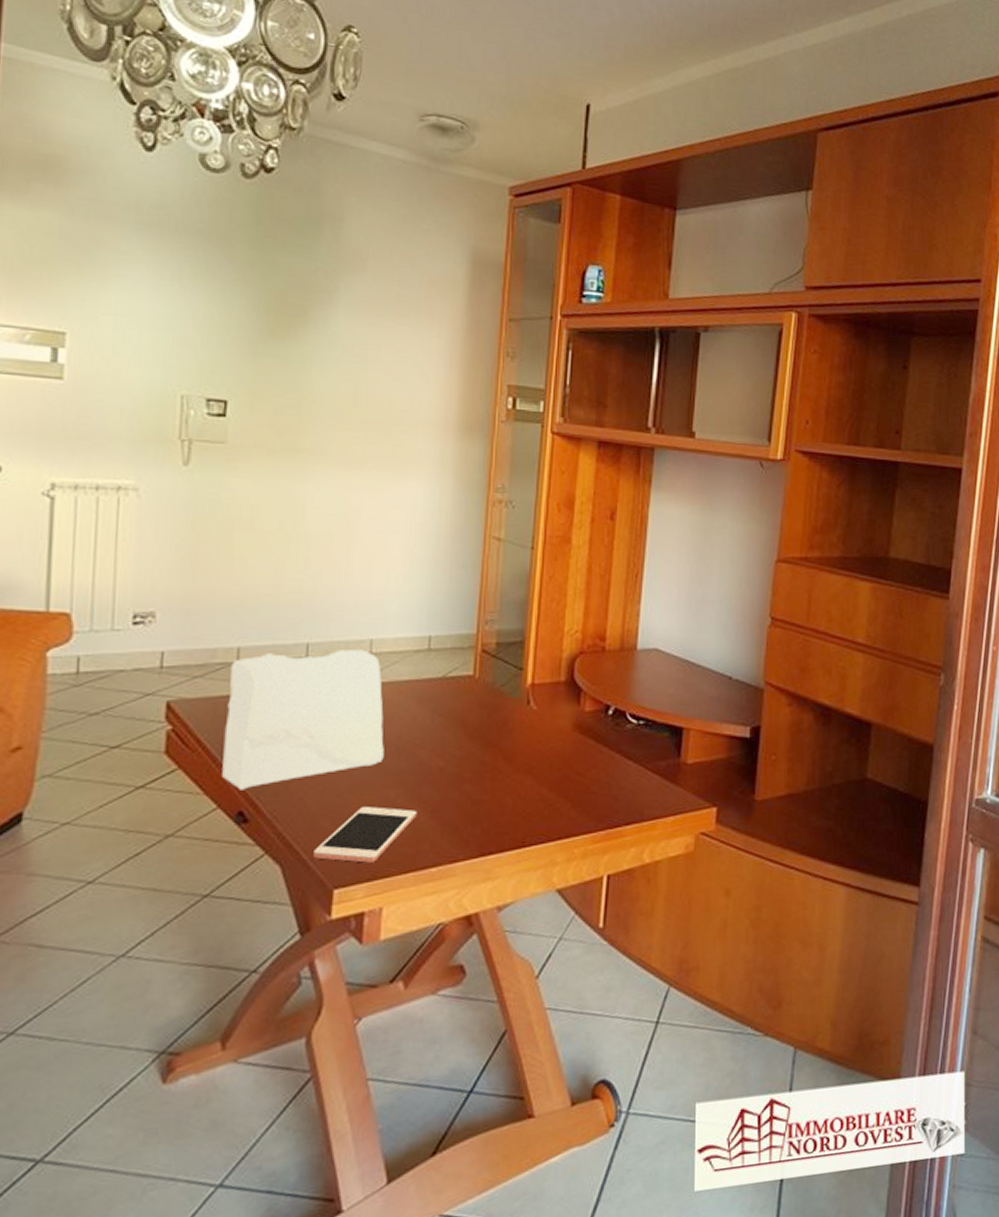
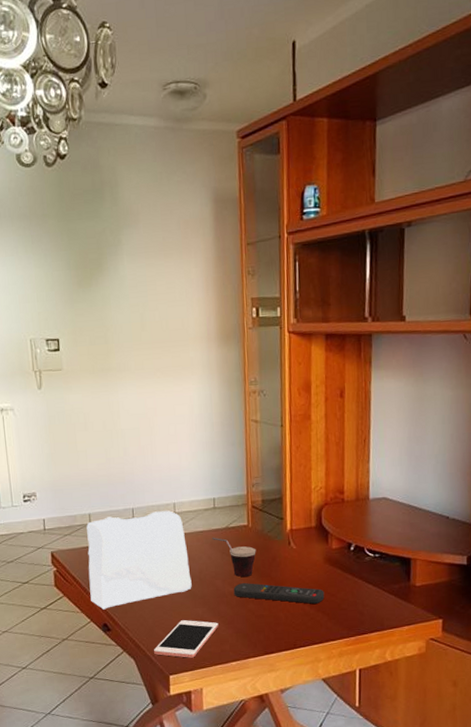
cup: none [420,690,482,747] -> present [211,538,256,578]
remote control: none [444,753,570,785] -> present [233,582,325,604]

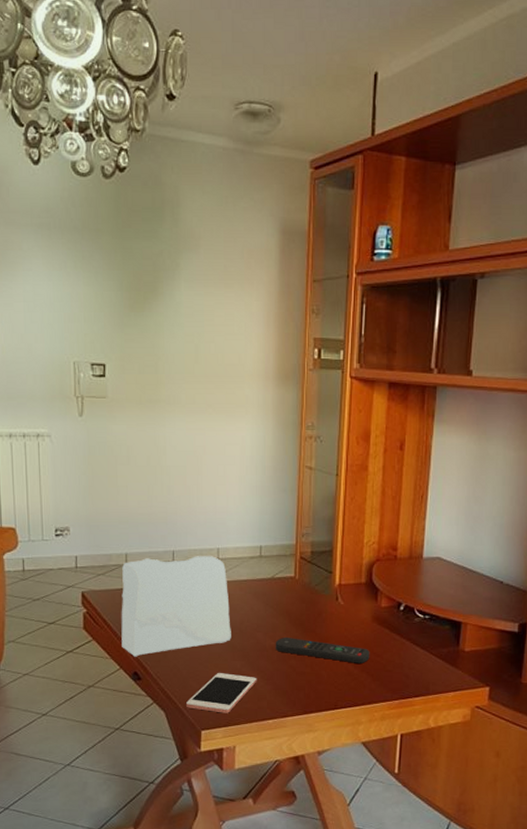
cup: present [211,538,256,578] -> none [255,588,302,632]

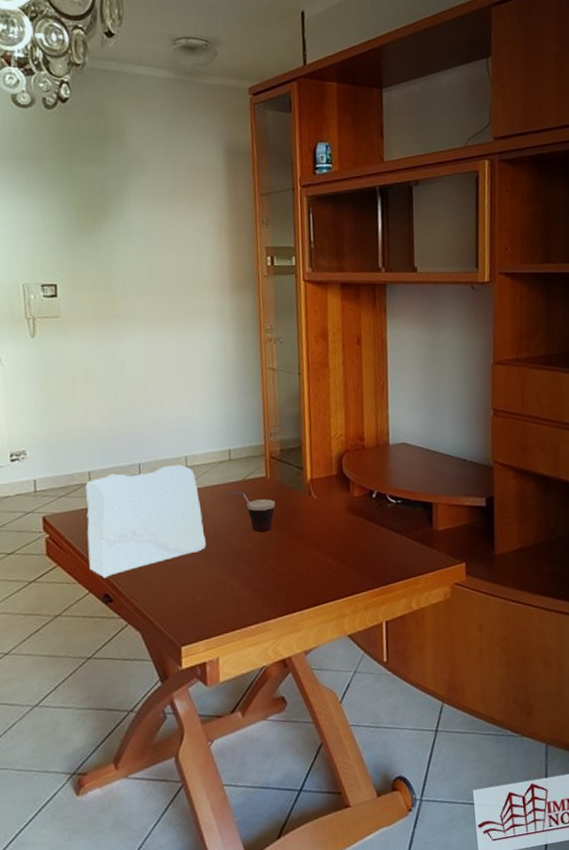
cell phone: present [186,673,257,713] -> none [163,582,236,626]
cup: none [255,588,302,632] -> present [227,491,276,532]
remote control: present [275,636,370,663] -> none [251,537,348,556]

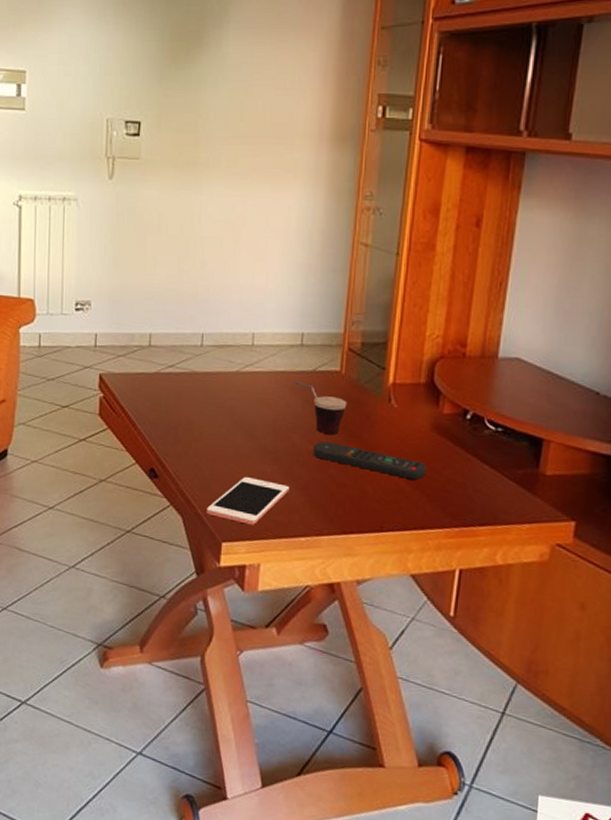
cheese: present [85,464,206,578] -> none [139,340,263,451]
cell phone: none [163,582,236,626] -> present [207,477,290,525]
remote control: none [251,537,348,556] -> present [313,441,427,480]

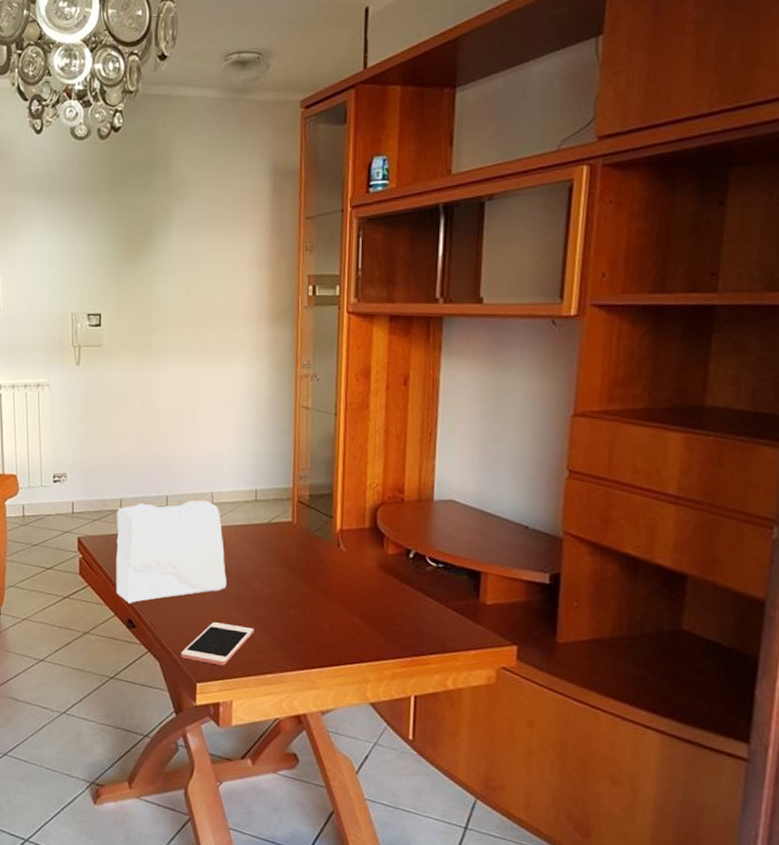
cheese: none [139,340,263,451] -> present [115,500,227,604]
cup: present [293,381,347,435] -> none [251,533,301,580]
remote control: present [313,441,427,480] -> none [273,585,377,616]

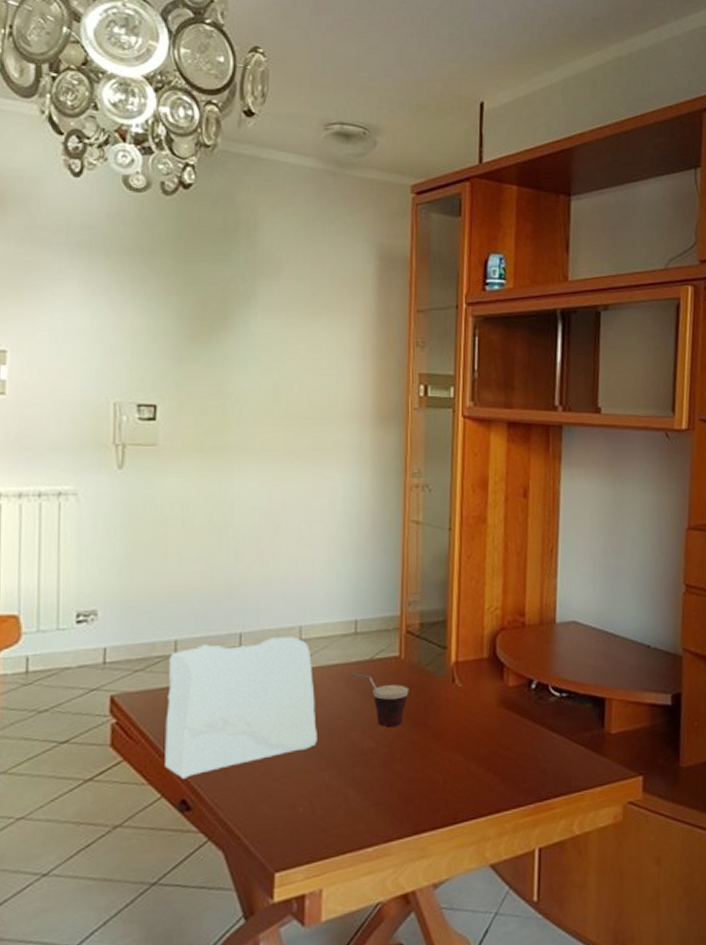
cell phone: present [181,622,254,666] -> none [254,789,352,846]
cup: none [251,533,301,580] -> present [349,673,409,727]

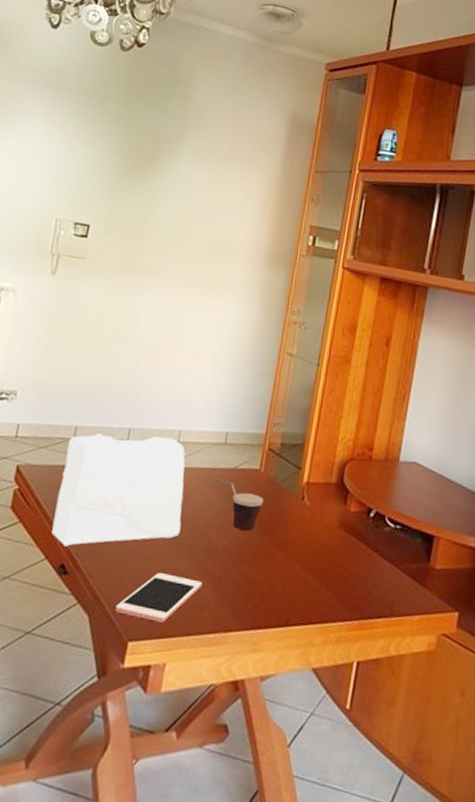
cell phone: none [254,789,352,846] -> present [115,573,203,623]

